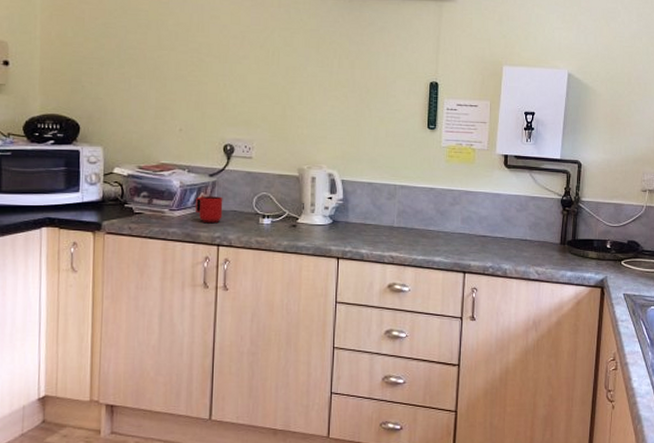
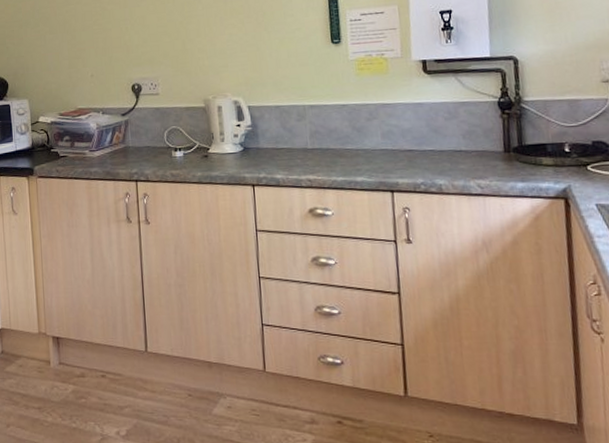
mug: present [196,196,223,224] -> none [112,134,138,161]

